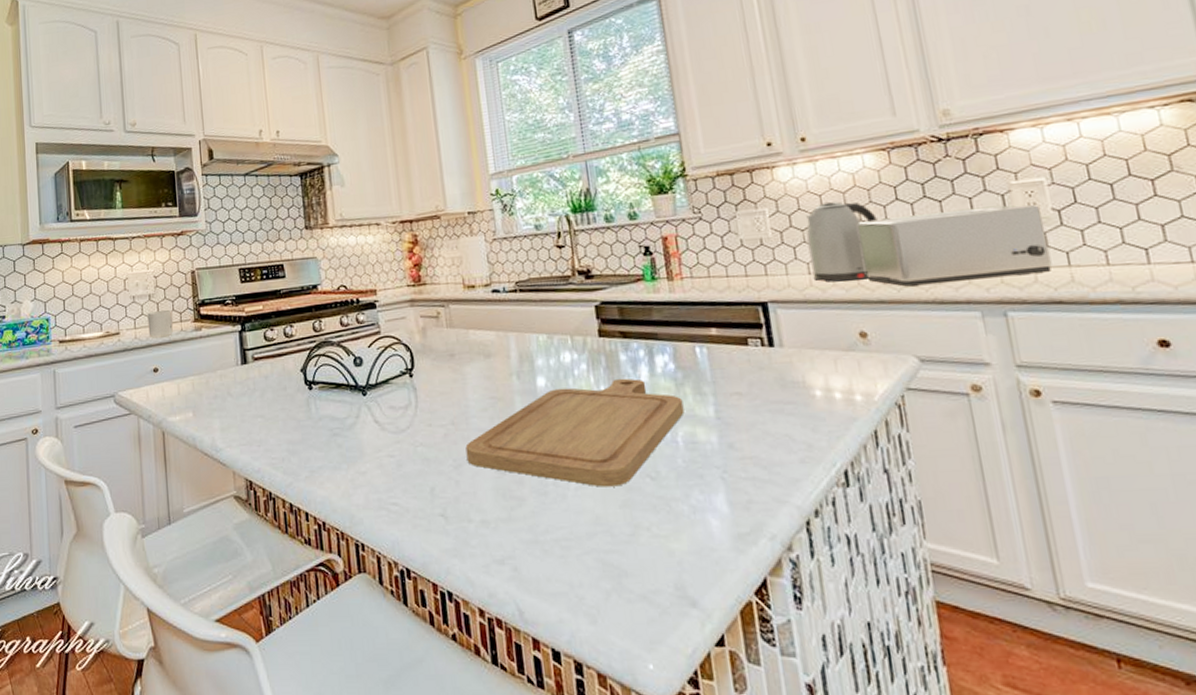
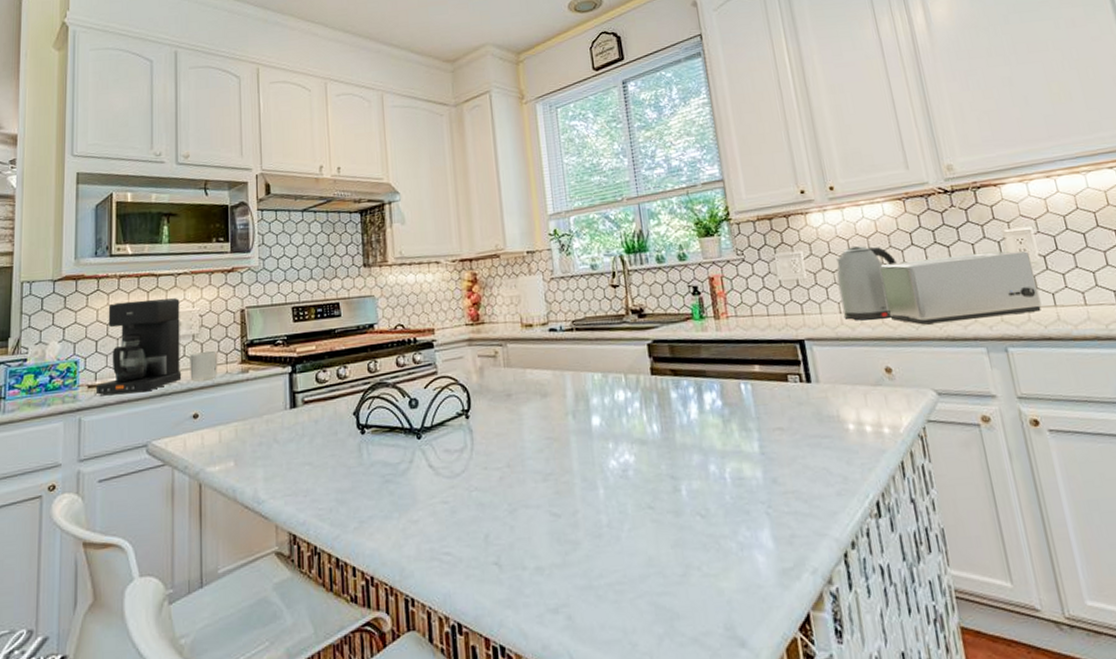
coffee maker: none [66,260,141,350] -> present [95,298,182,395]
chopping board: present [465,378,685,487] -> none [521,415,731,527]

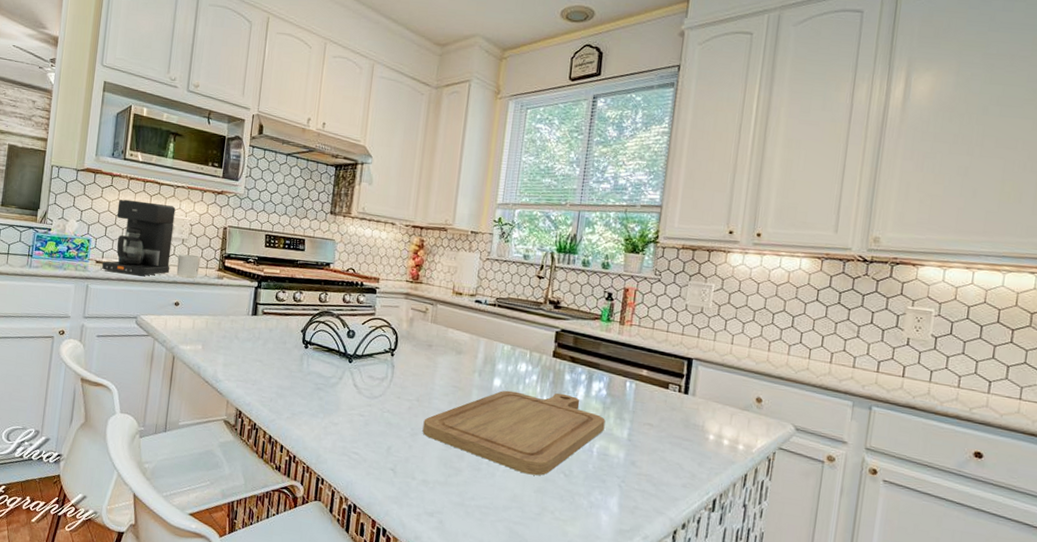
chopping board: none [521,415,731,527] -> present [422,390,606,476]
kettle: present [836,246,897,321] -> none [734,290,797,358]
toaster: present [879,250,1042,326] -> none [775,311,924,384]

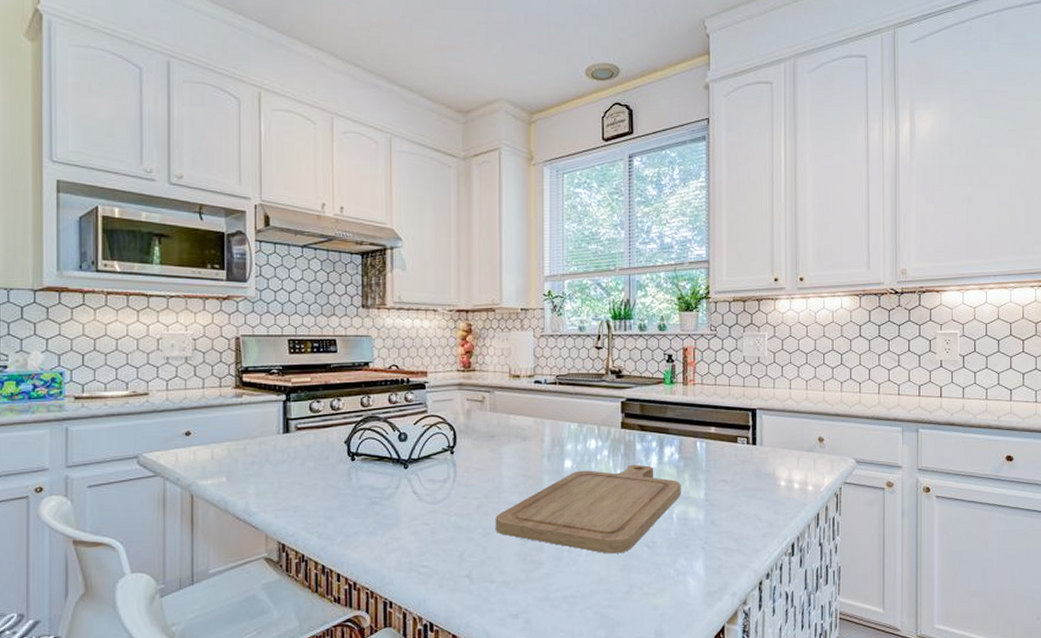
coffee maker: present [101,199,176,276] -> none [83,319,174,408]
mug: present [176,254,201,278] -> none [182,373,212,401]

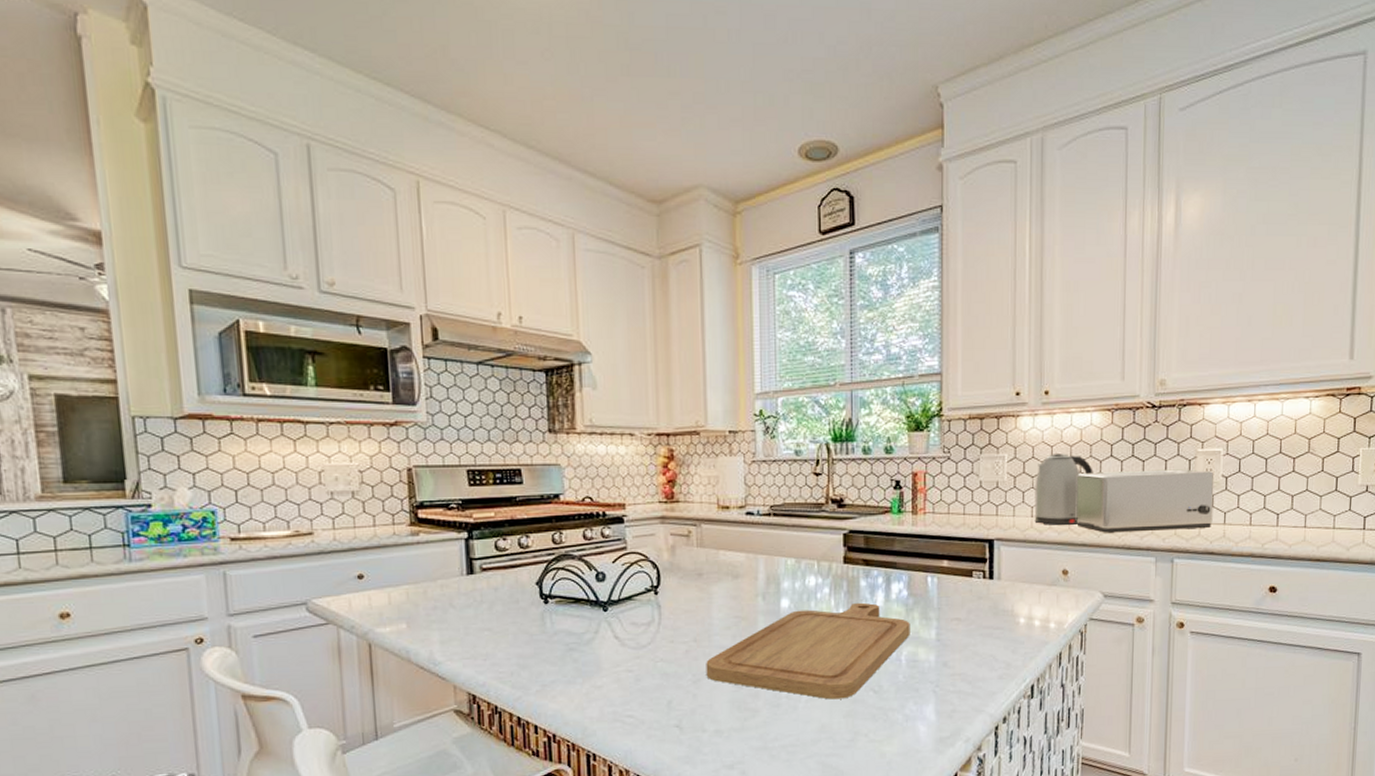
kettle: none [792,333,844,397] -> present [1034,453,1093,525]
toaster: none [829,348,953,406] -> present [1076,469,1215,534]

